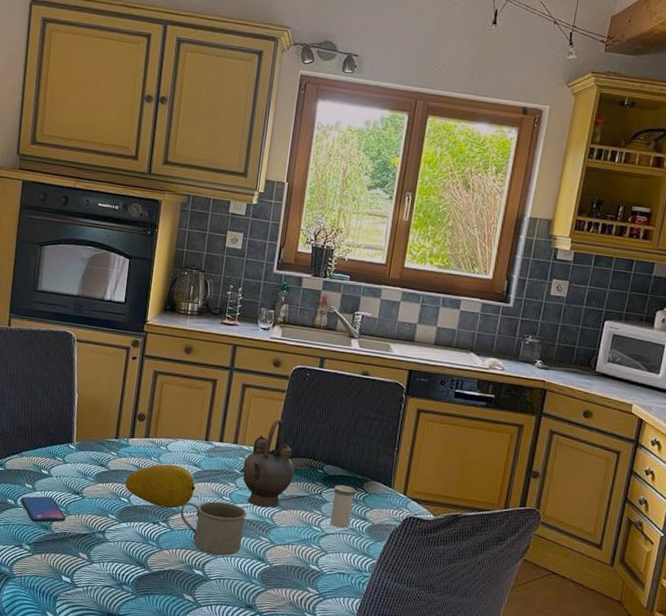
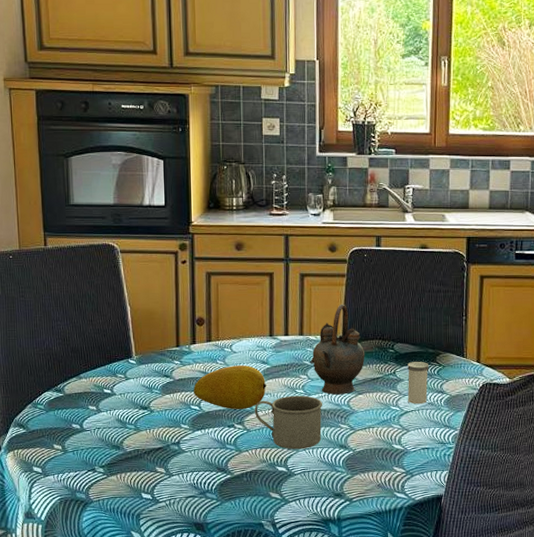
smartphone: present [20,496,66,523] -> none [86,415,137,444]

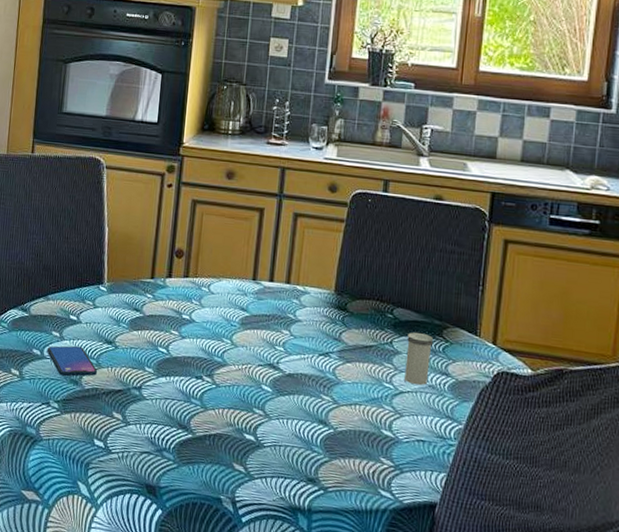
smartphone: none [86,415,137,444] -> present [47,345,98,377]
fruit: present [193,365,267,409] -> none [163,308,243,361]
mug: present [254,395,322,450] -> none [226,352,304,418]
teapot: present [310,304,365,395] -> none [295,253,359,361]

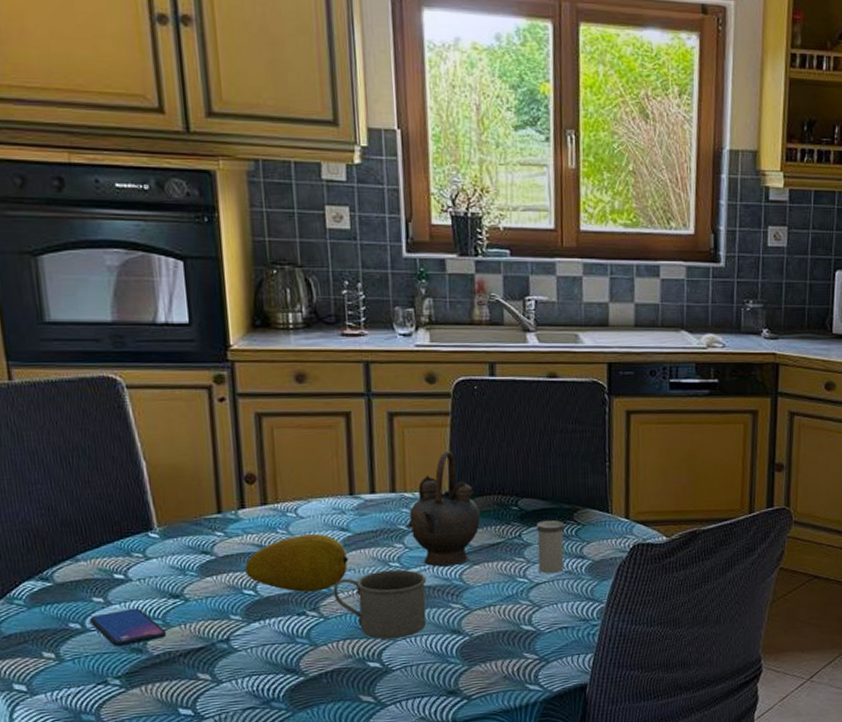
fruit: none [163,308,243,361] -> present [245,534,349,592]
mug: none [226,352,304,418] -> present [332,569,426,640]
teapot: none [295,253,359,361] -> present [407,450,481,567]

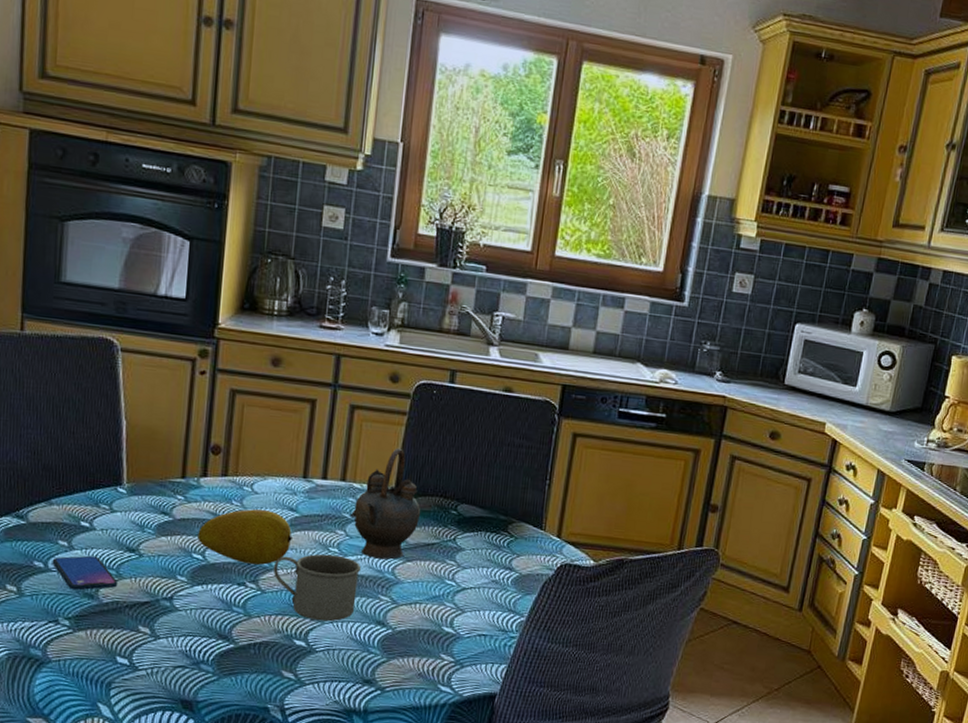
salt shaker: present [536,520,564,574] -> none [467,528,498,581]

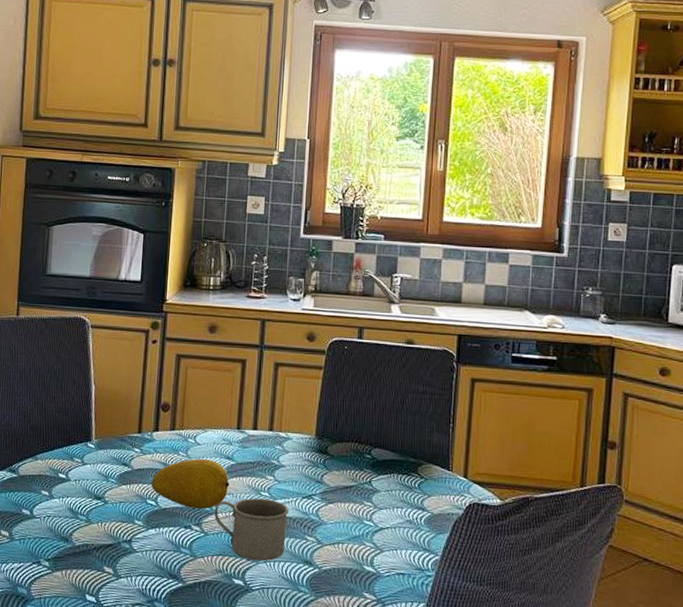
smartphone: present [52,555,118,591] -> none [36,503,88,535]
teapot: present [351,448,421,560] -> none [278,399,339,502]

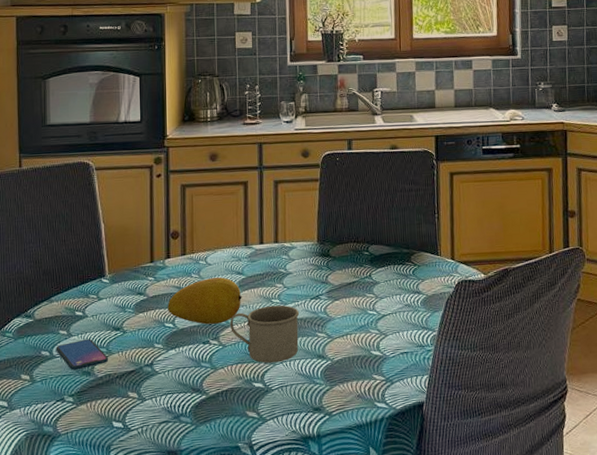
smartphone: none [36,503,88,535] -> present [56,339,109,371]

